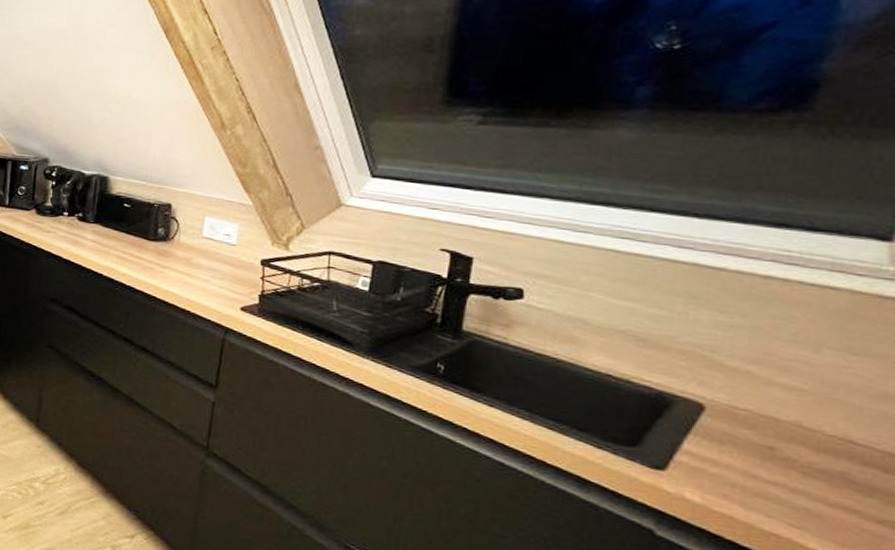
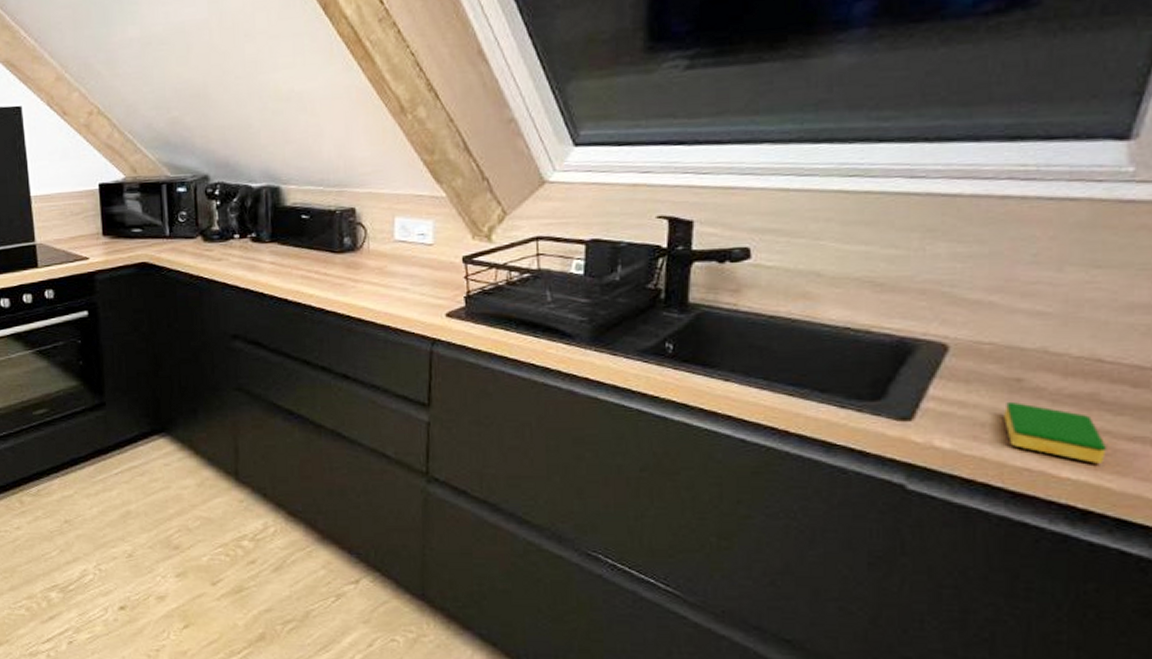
dish sponge: none [755,467,855,541] -> present [1004,401,1106,463]

